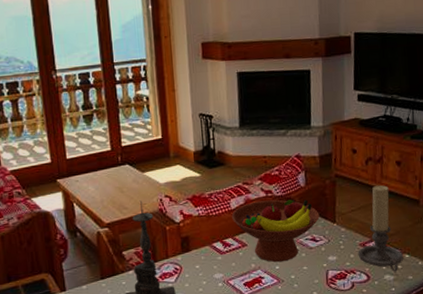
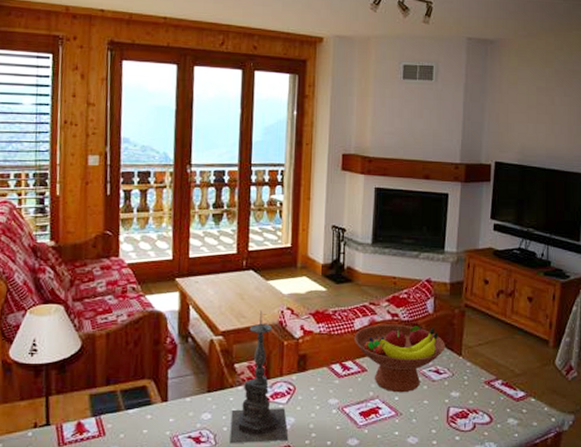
candle holder: present [358,185,404,272] -> none [482,320,530,416]

